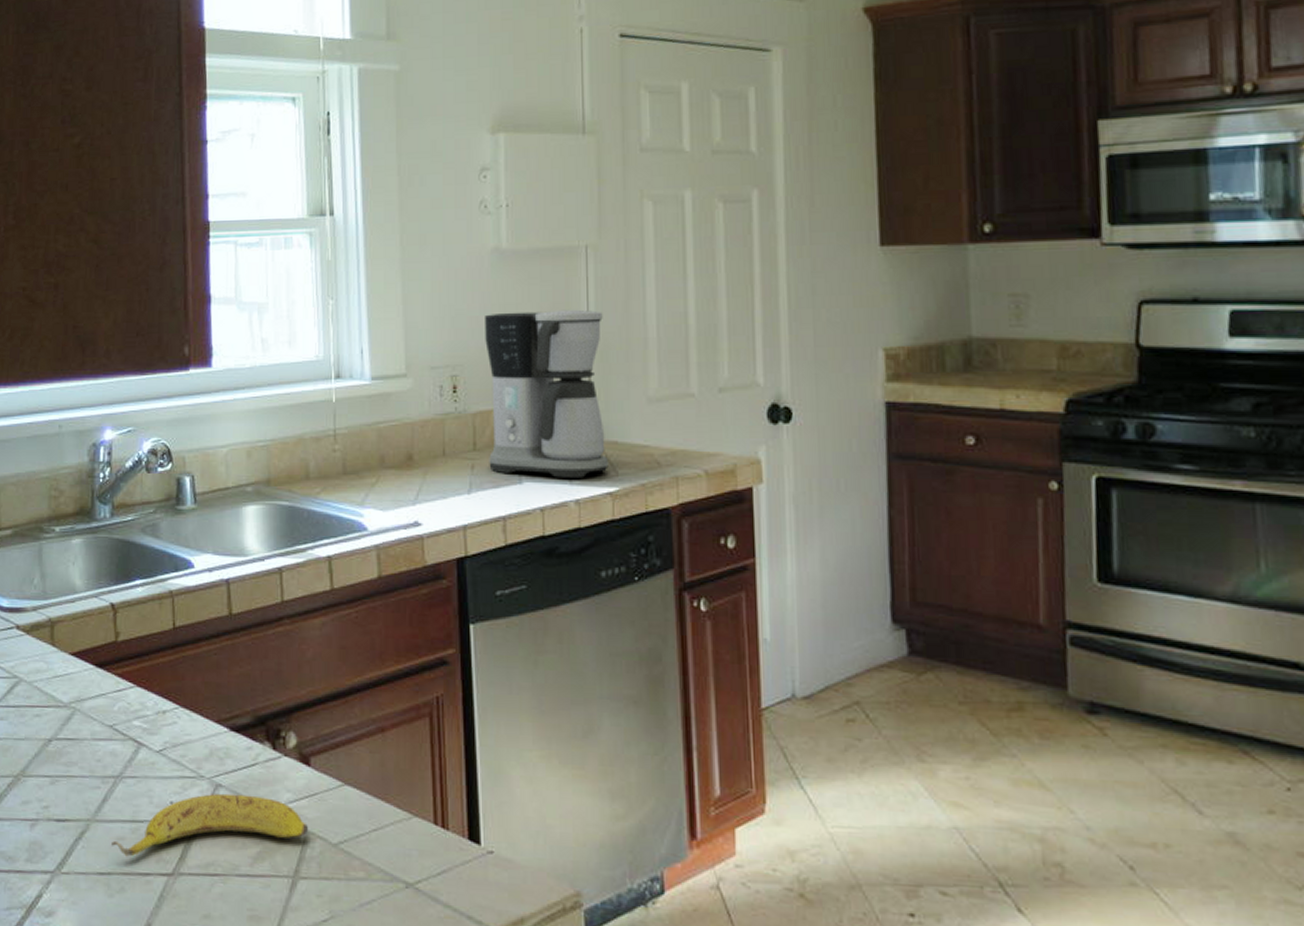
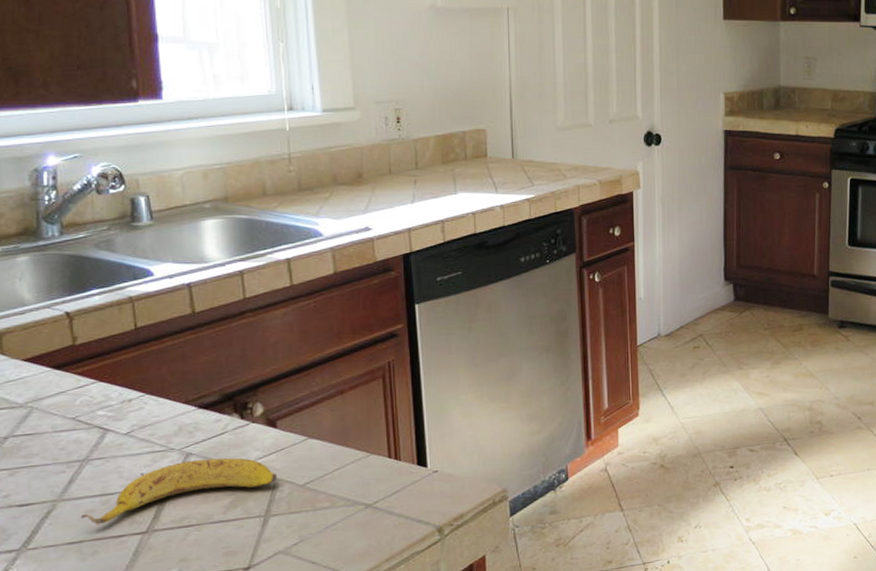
coffee maker: present [485,309,609,478] -> none [424,58,527,189]

